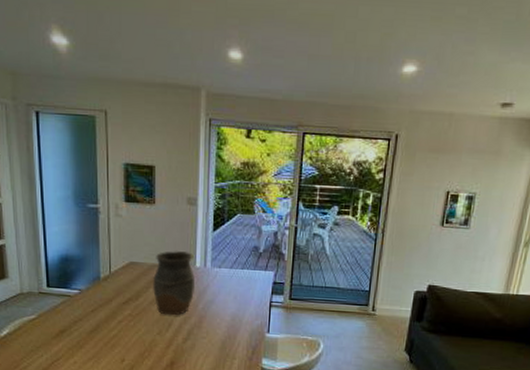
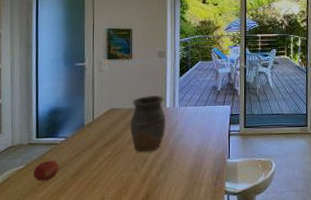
fruit: none [45,312,74,335] -> present [33,160,59,181]

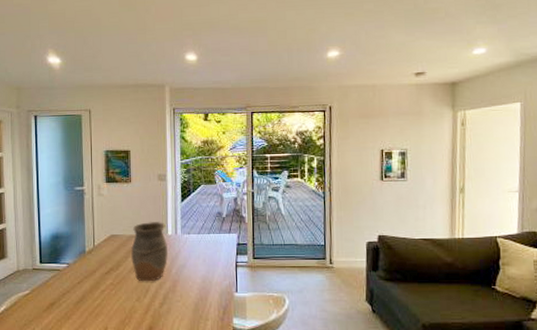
fruit: present [33,160,59,181] -> none [38,286,62,307]

